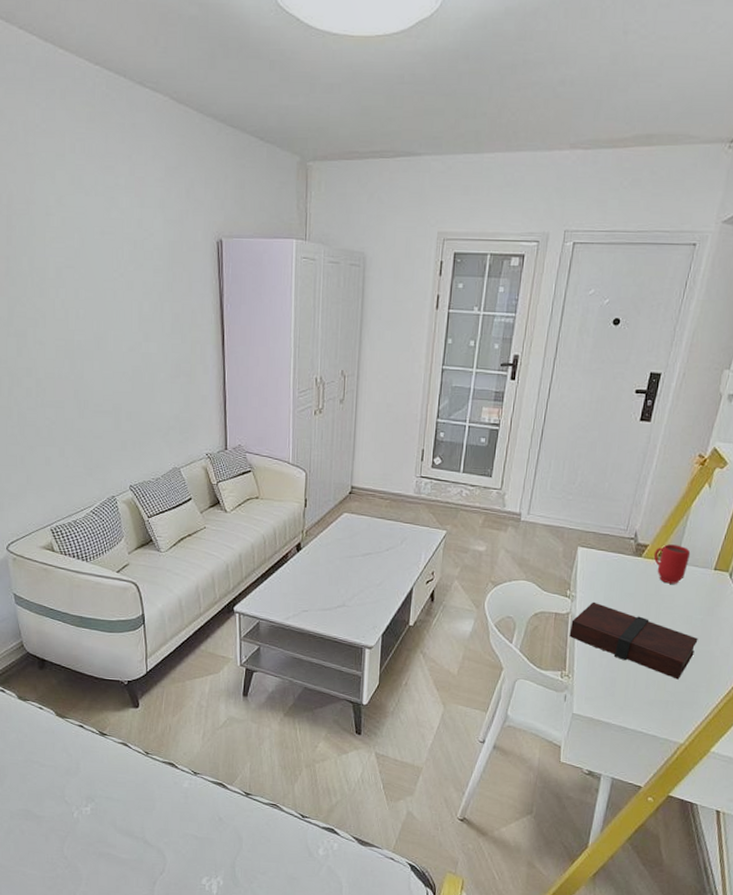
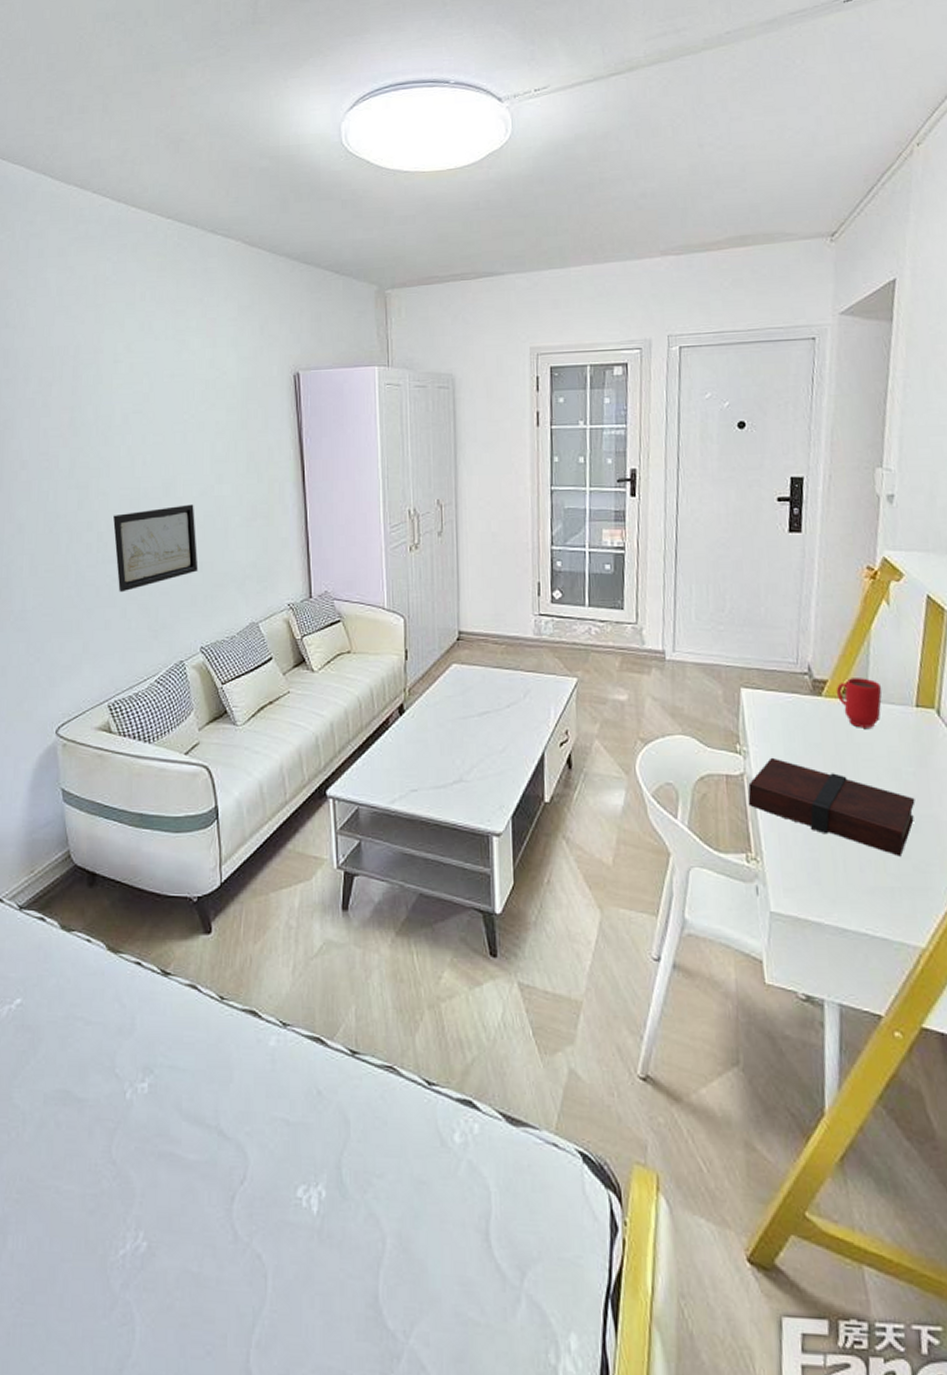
wall art: none [50,359,128,434] -> present [113,504,198,593]

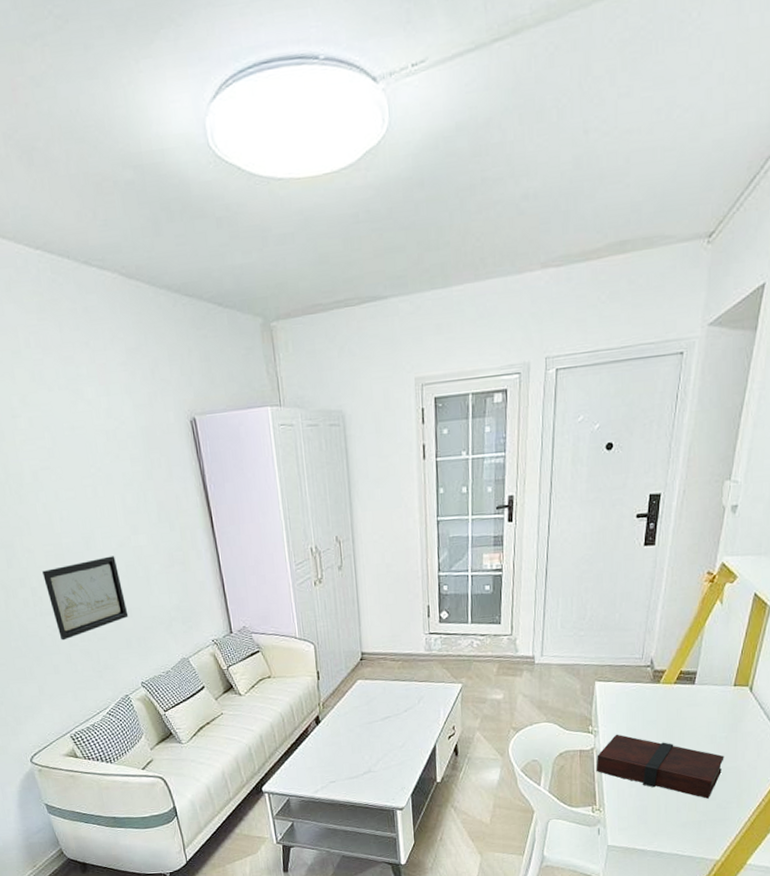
mug: present [836,678,882,728] -> none [671,666,709,706]

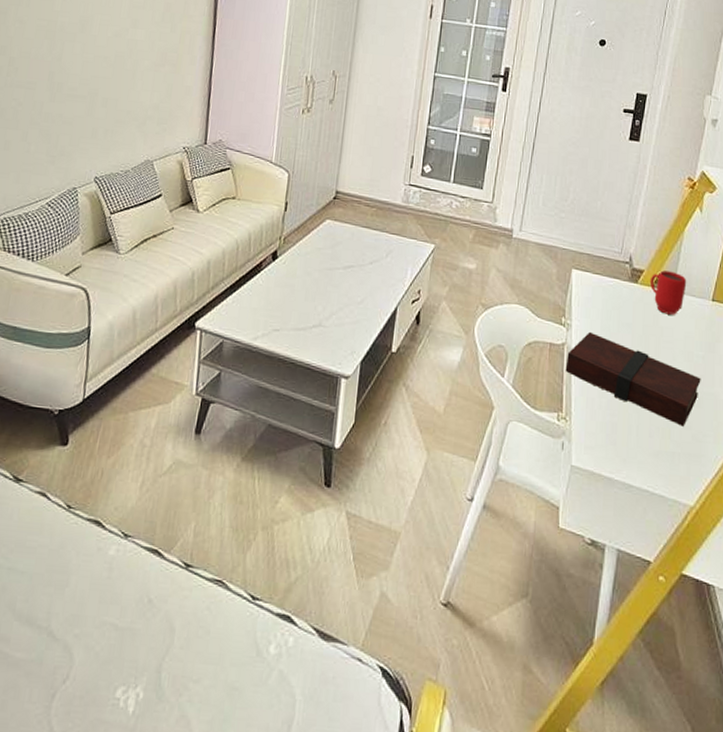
wall art: present [42,556,129,641] -> none [22,42,107,117]
mug: none [671,666,709,706] -> present [649,270,687,315]

